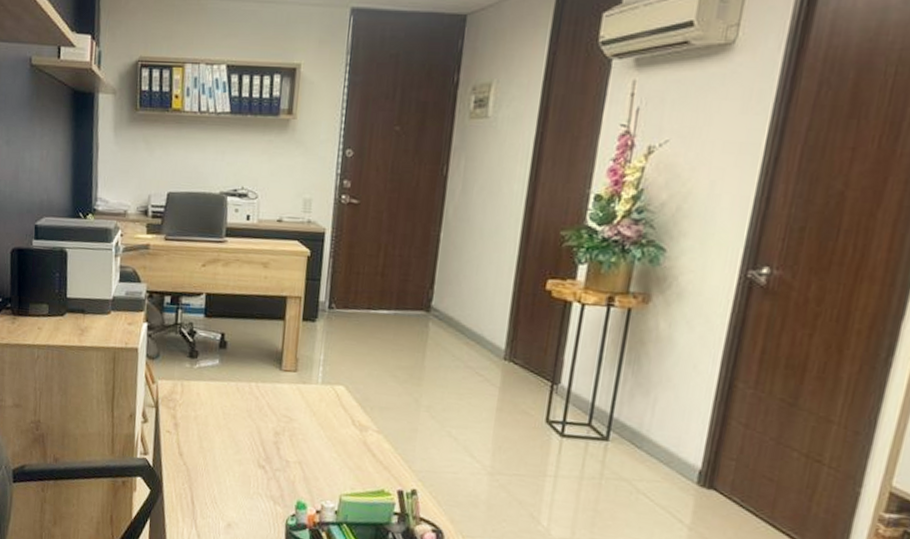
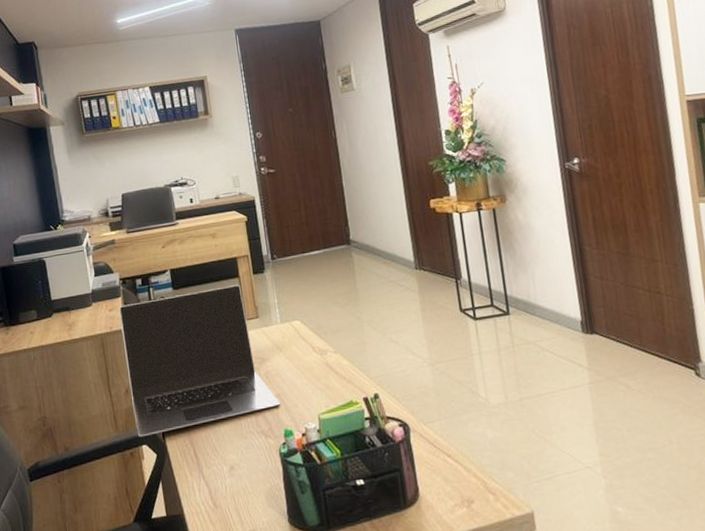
laptop: none [134,321,300,474] -> present [119,285,281,437]

